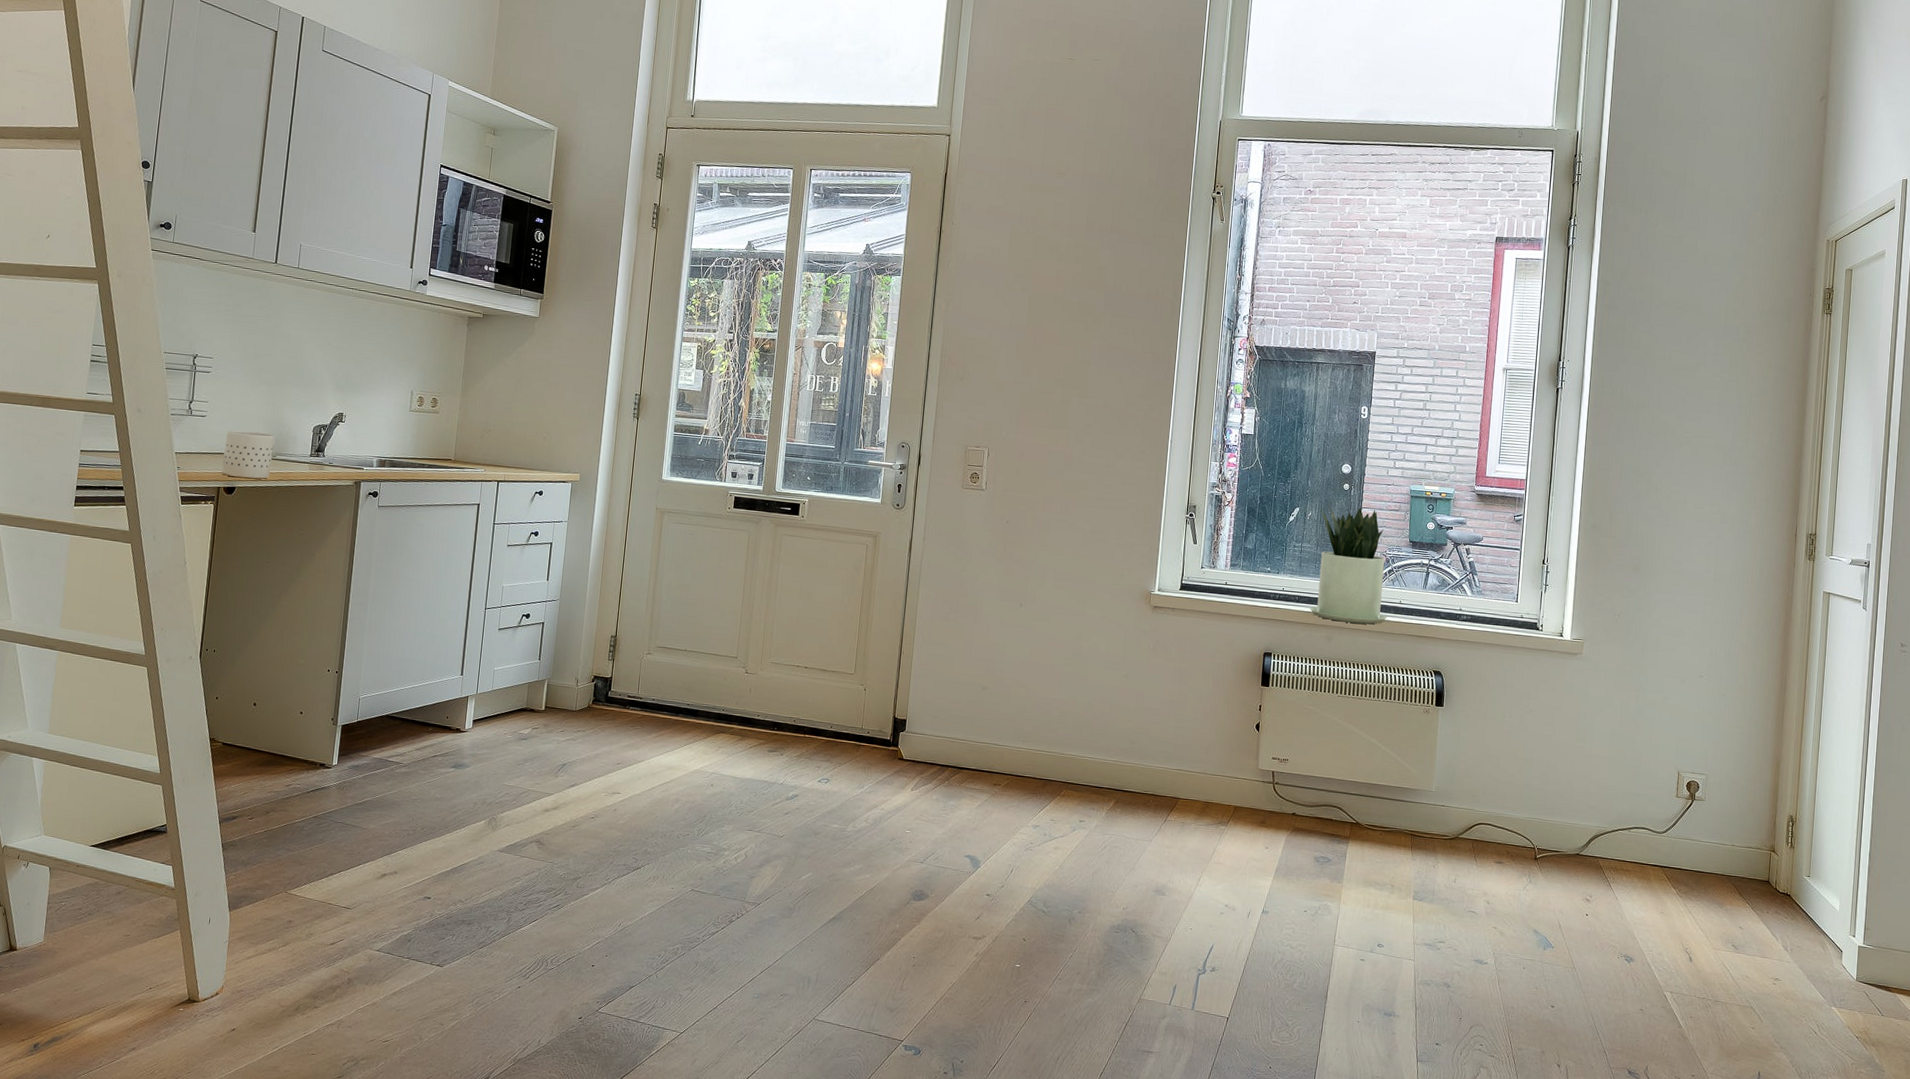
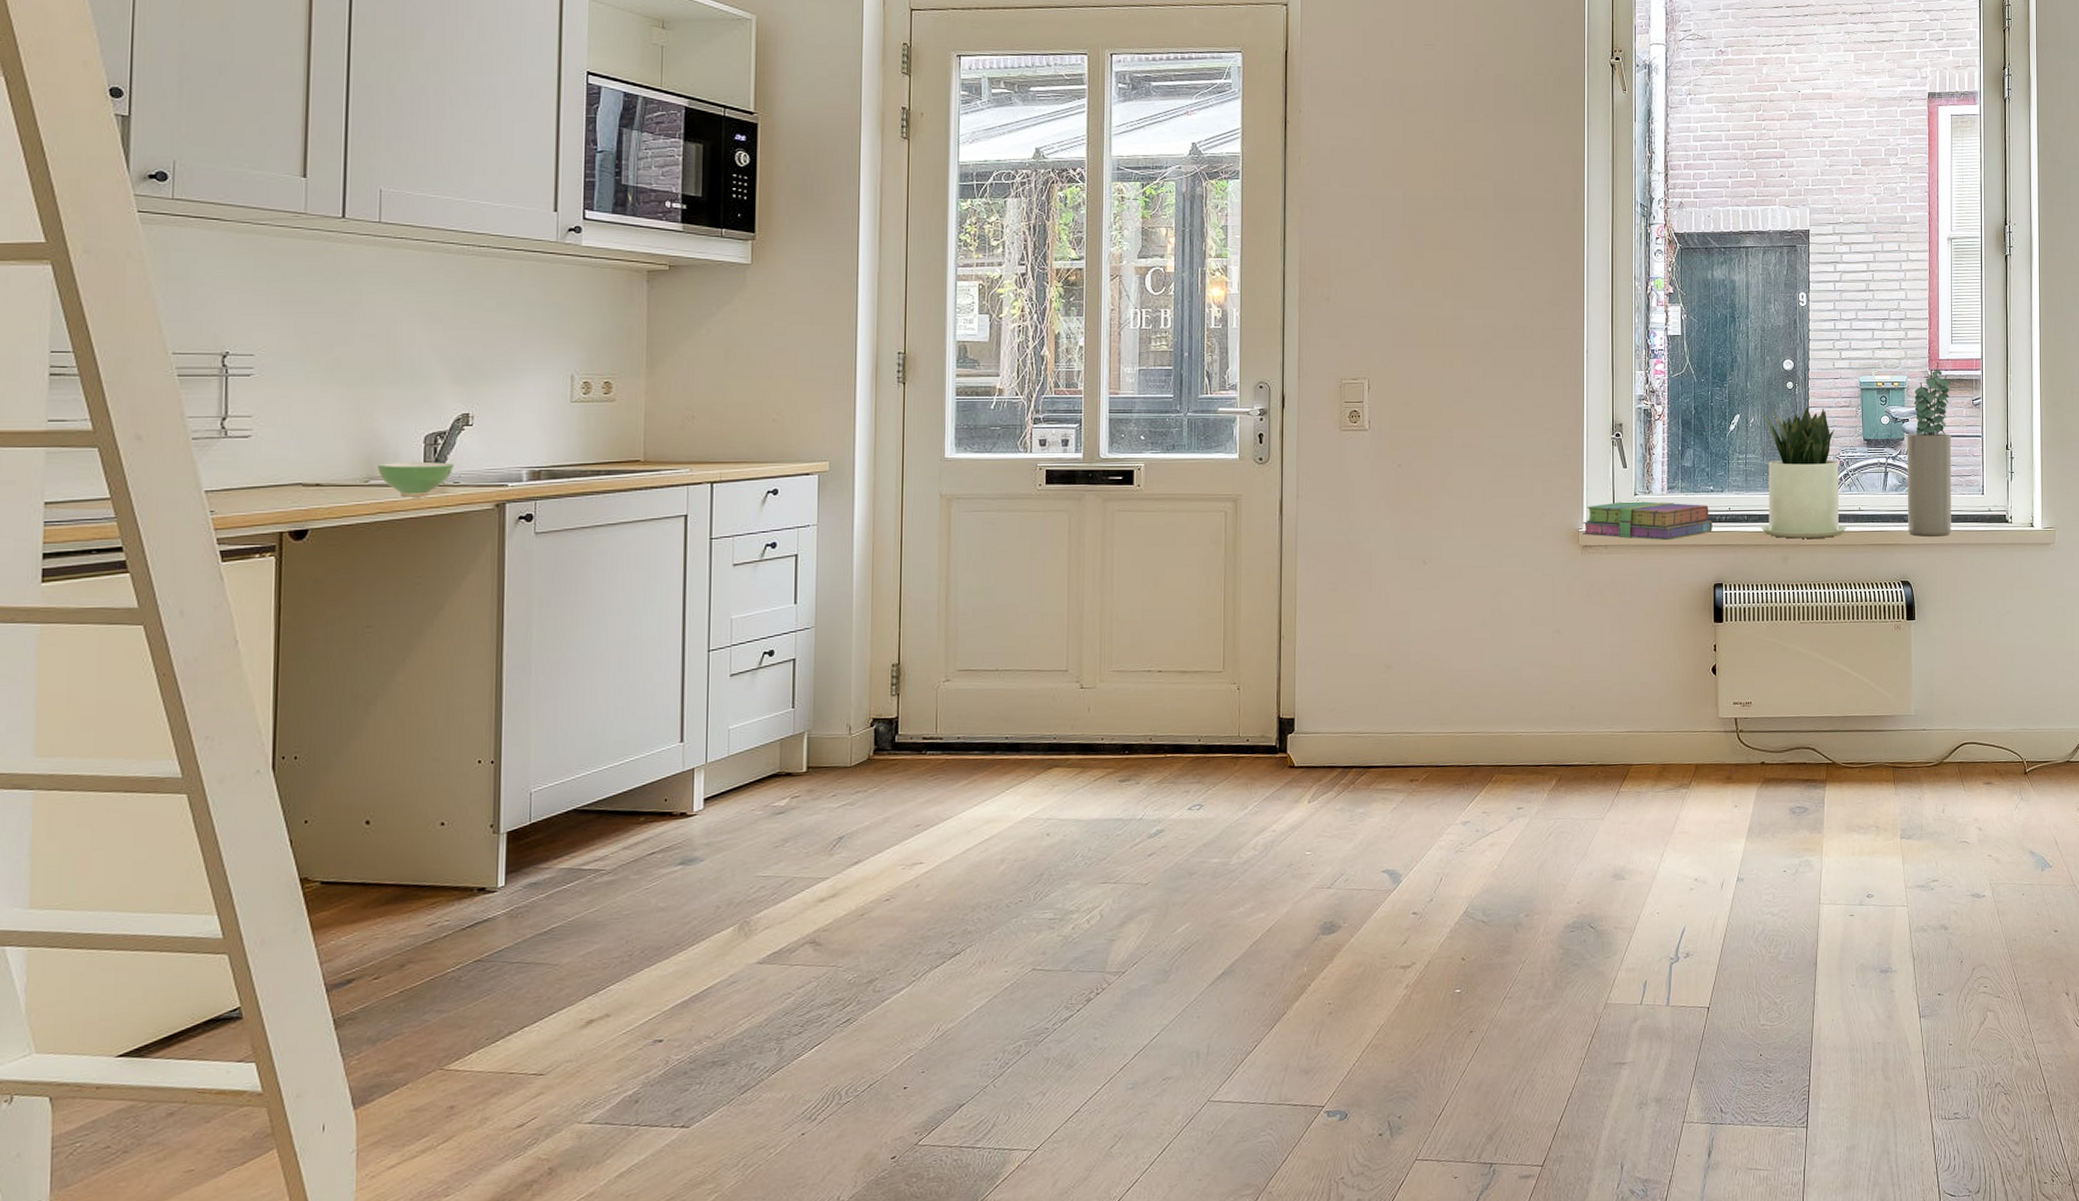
mug: present [222,430,276,479] -> none [284,450,366,516]
bowl: none [281,444,331,472] -> present [376,462,455,497]
books: none [1154,572,1267,611] -> present [1583,500,1713,541]
vase: none [1443,478,1495,636] -> present [1907,362,1952,538]

